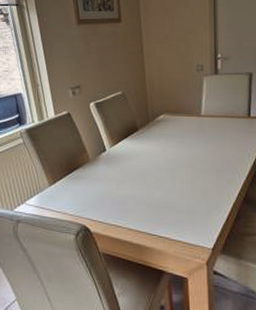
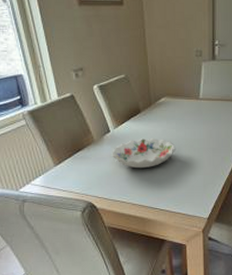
decorative bowl: none [107,157,175,191] -> present [112,137,176,169]

